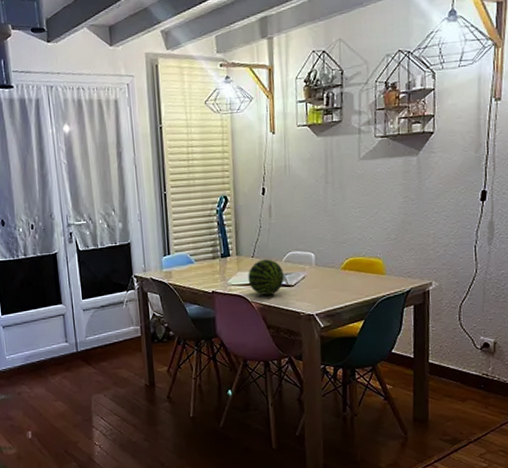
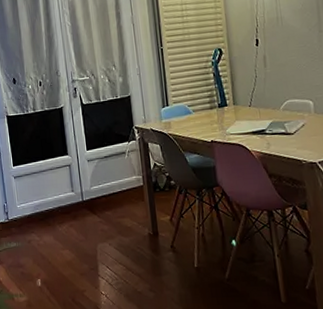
fruit: present [248,259,284,295] -> none [246,108,283,144]

